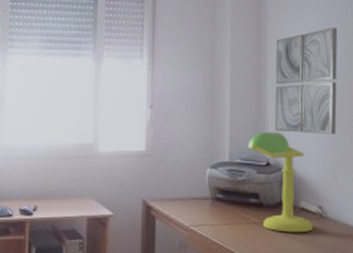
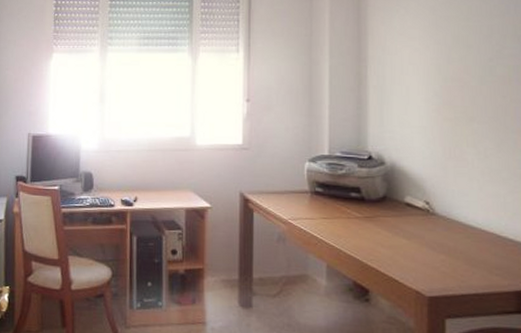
desk lamp: present [247,132,313,233] -> none [348,125,419,229]
wall art: present [274,27,338,135] -> none [376,14,446,127]

